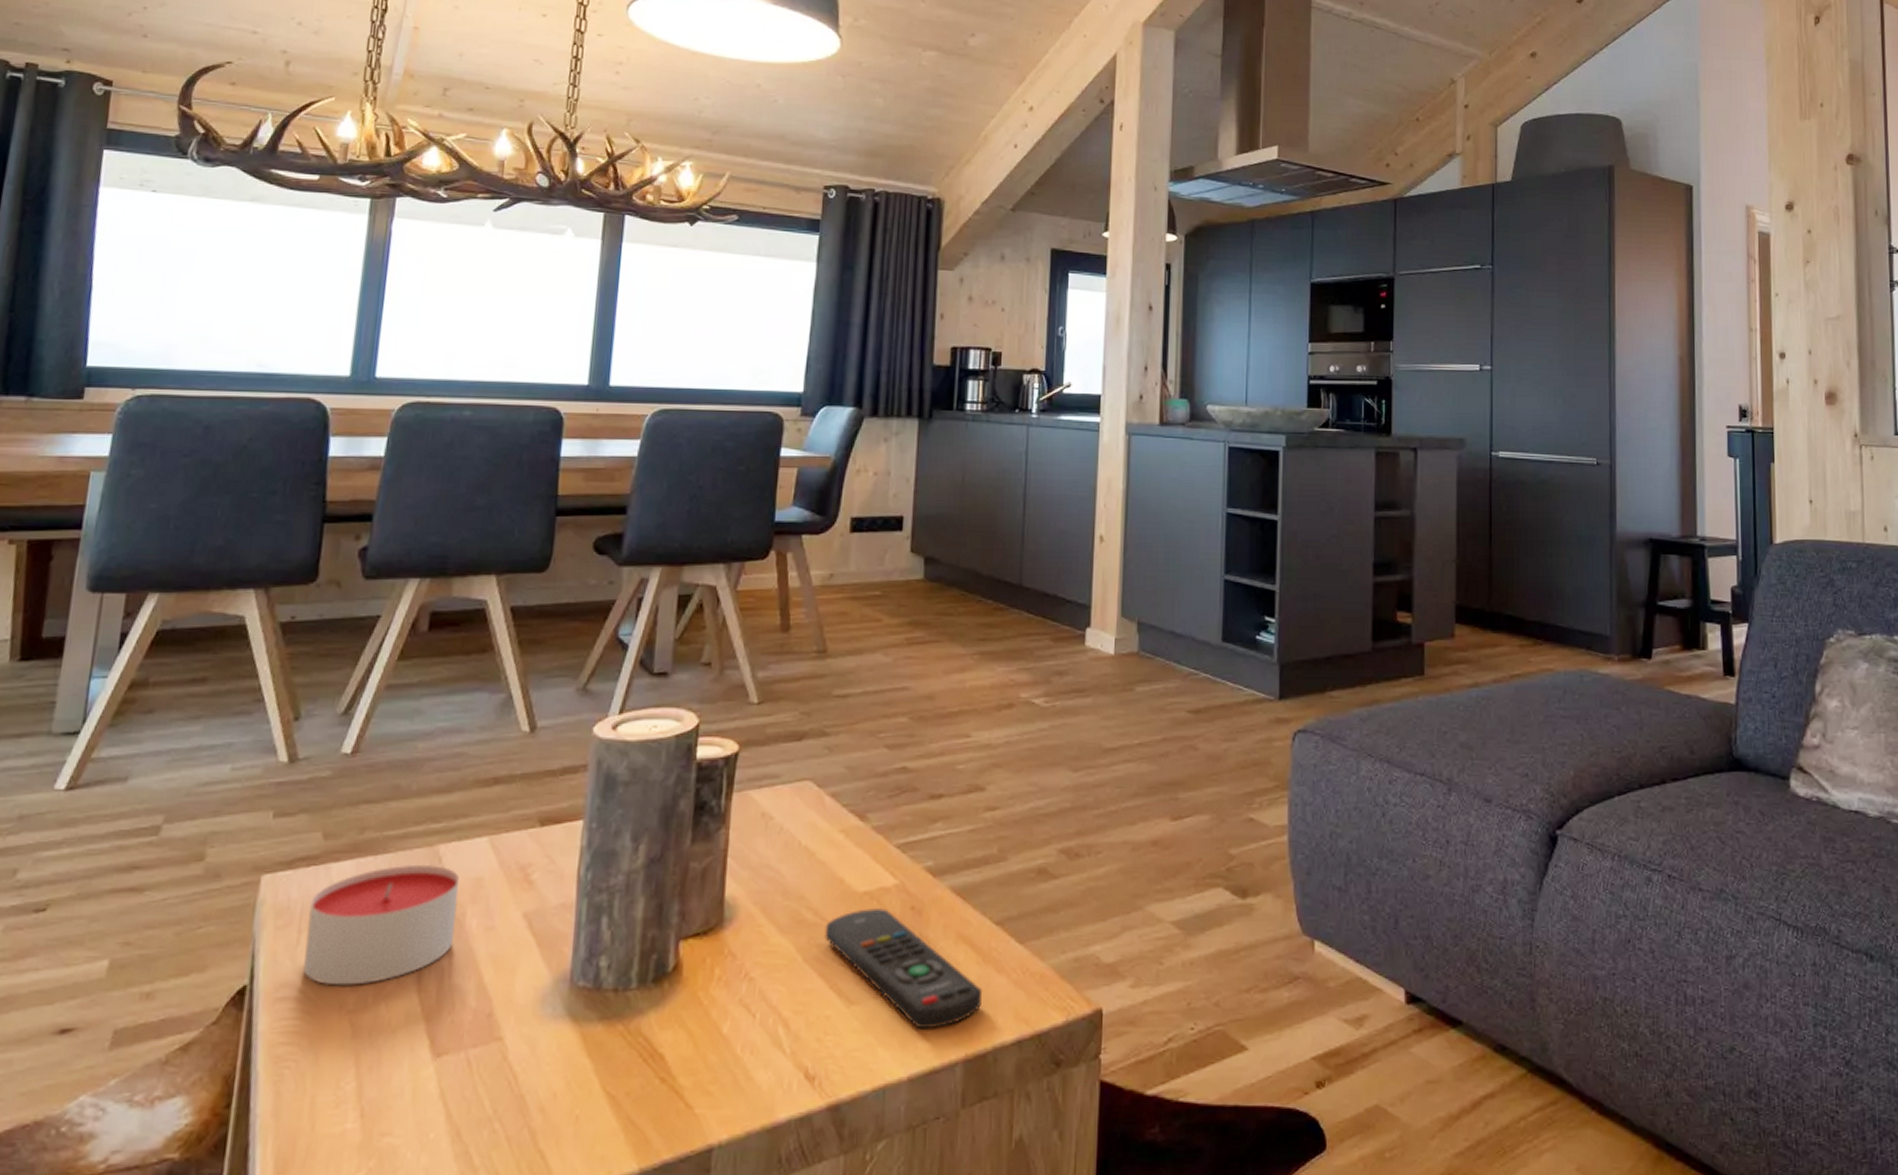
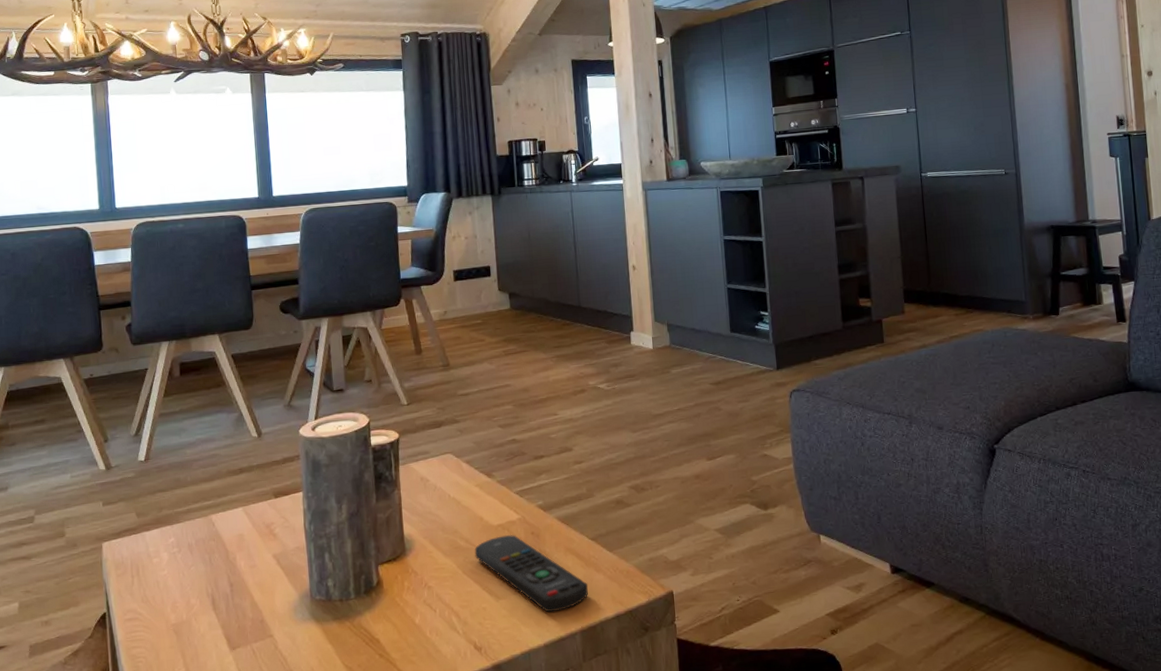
candle: present [303,864,460,986] -> none [135,528,231,609]

